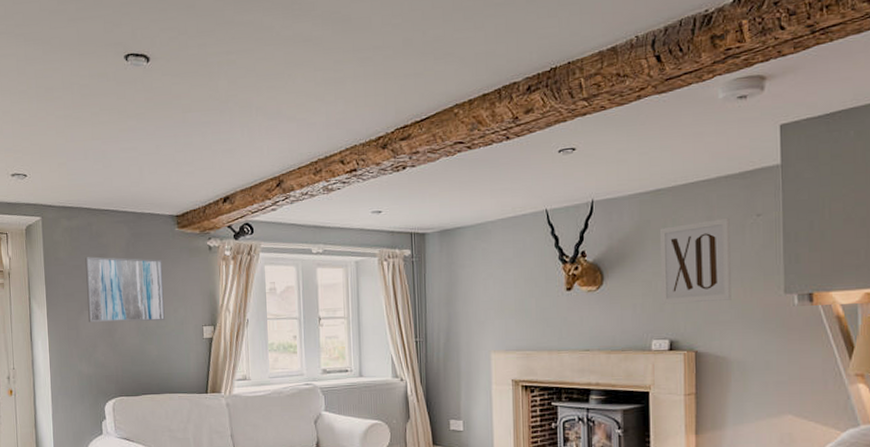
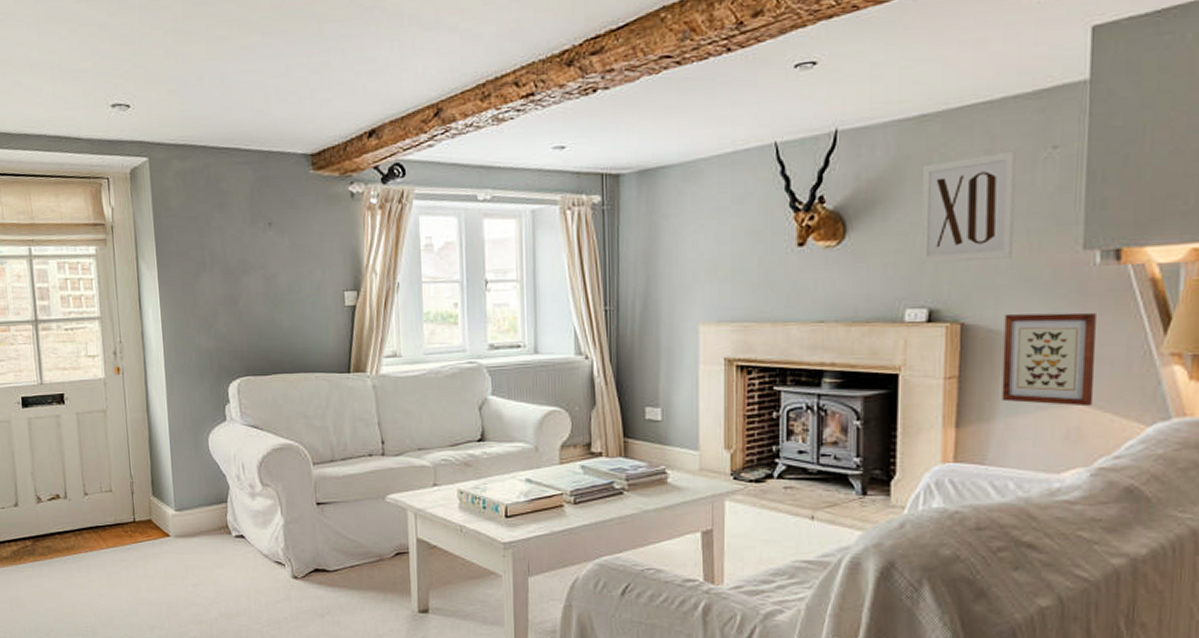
wall art: present [85,257,165,323] -> none [202,206,299,287]
wall art: none [728,342,800,417] -> present [1001,312,1098,407]

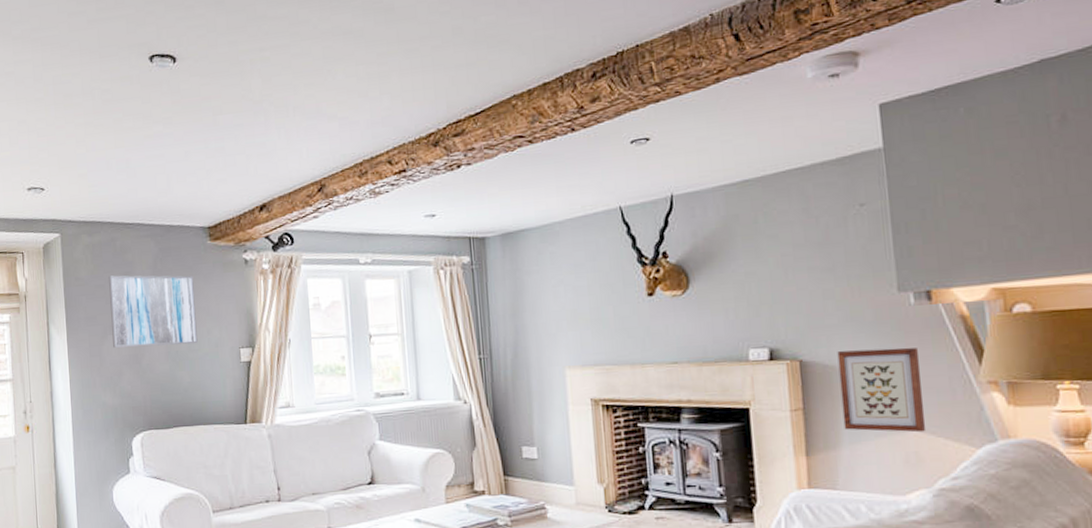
wall art: none [202,206,299,287] -> present [109,275,198,348]
wall art: present [920,150,1016,264] -> none [749,208,837,309]

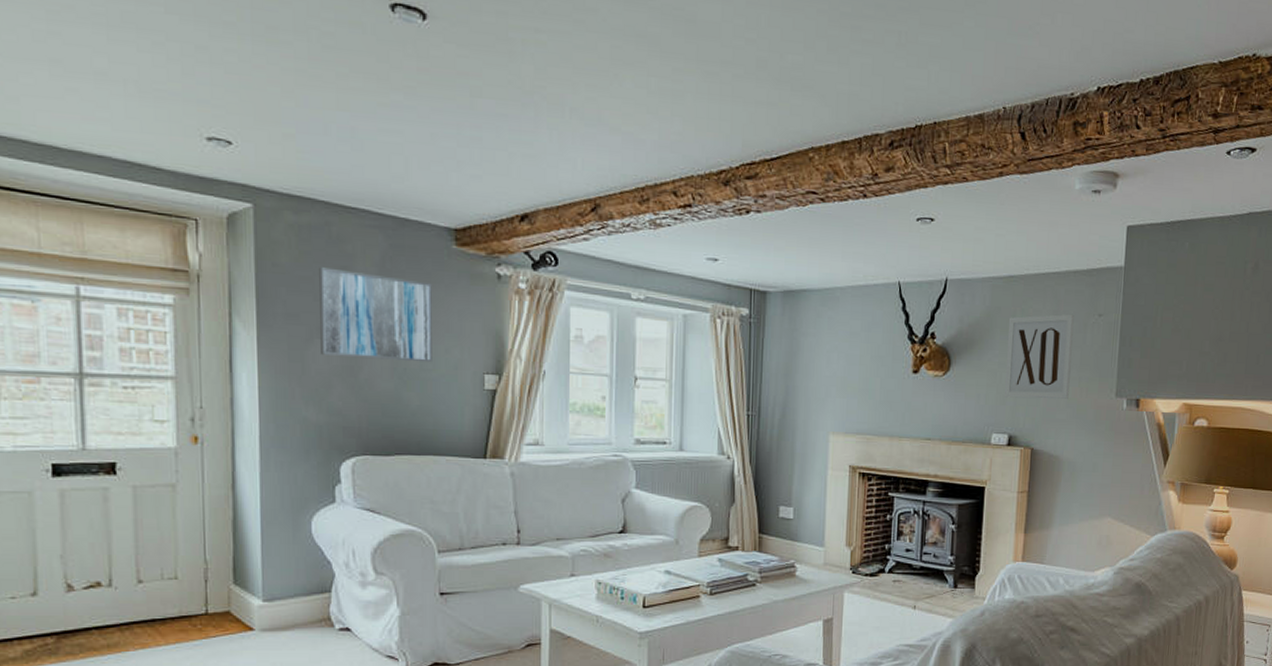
wall art: none [749,208,837,309] -> present [1004,314,1074,399]
wall art: present [837,347,927,433] -> none [1057,444,1123,520]

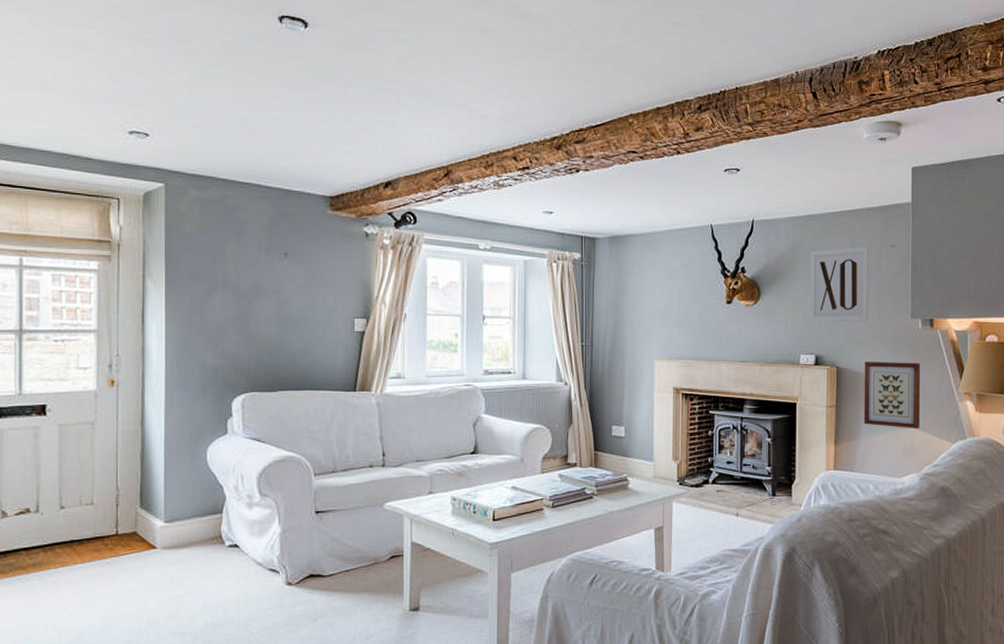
wall art: present [319,267,432,363] -> none [216,233,310,310]
wall art: none [1057,444,1123,520] -> present [864,362,921,429]

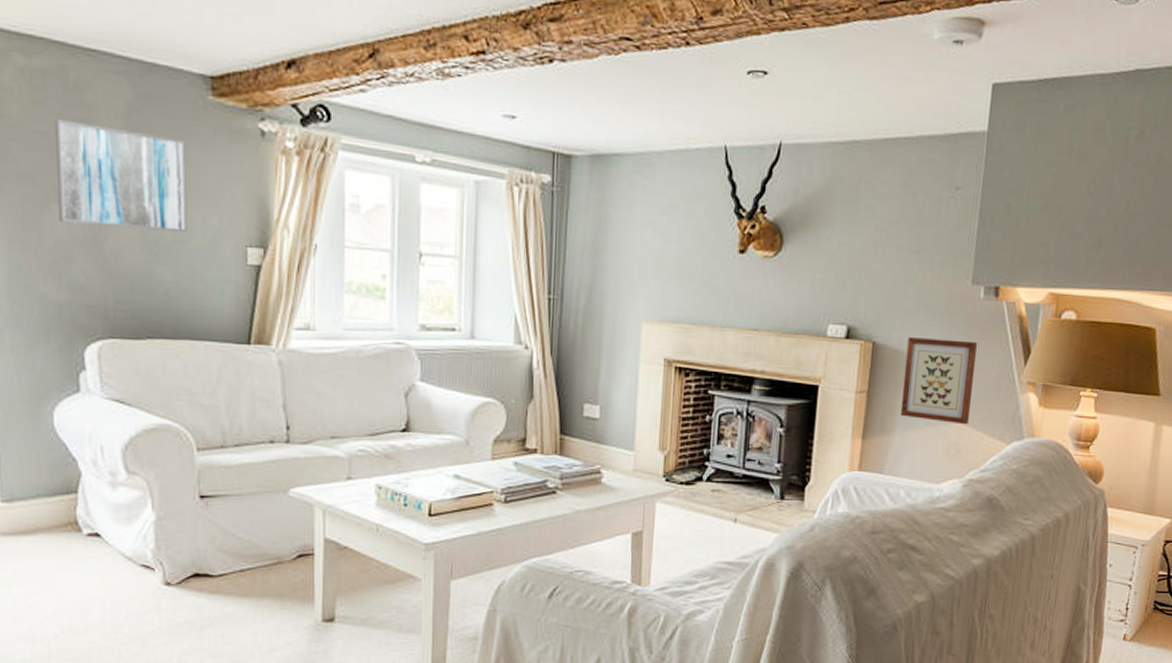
wall art: none [216,233,310,310] -> present [55,119,187,233]
wall art: present [809,246,869,322] -> none [843,186,927,286]

